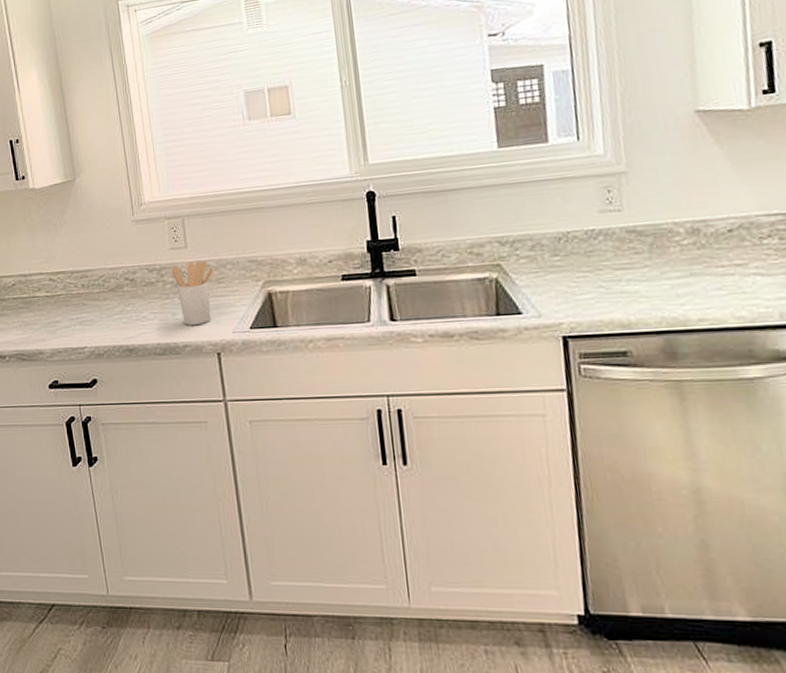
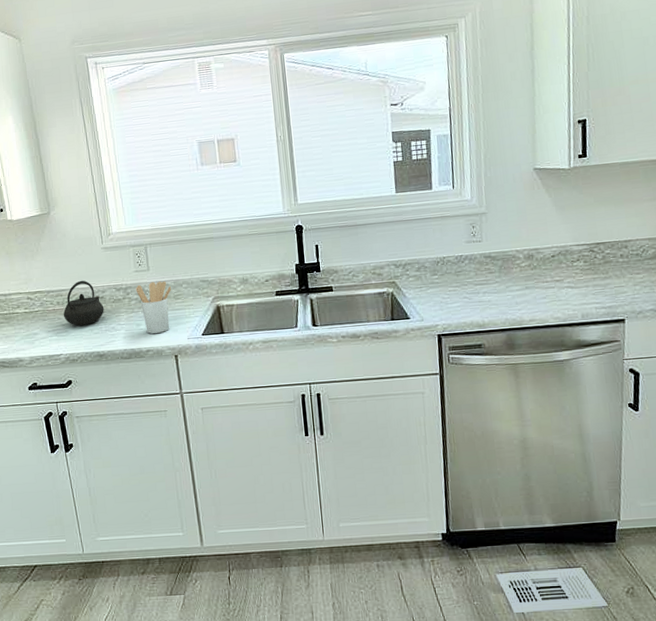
kettle: none [88,258,135,314] -> present [63,280,104,326]

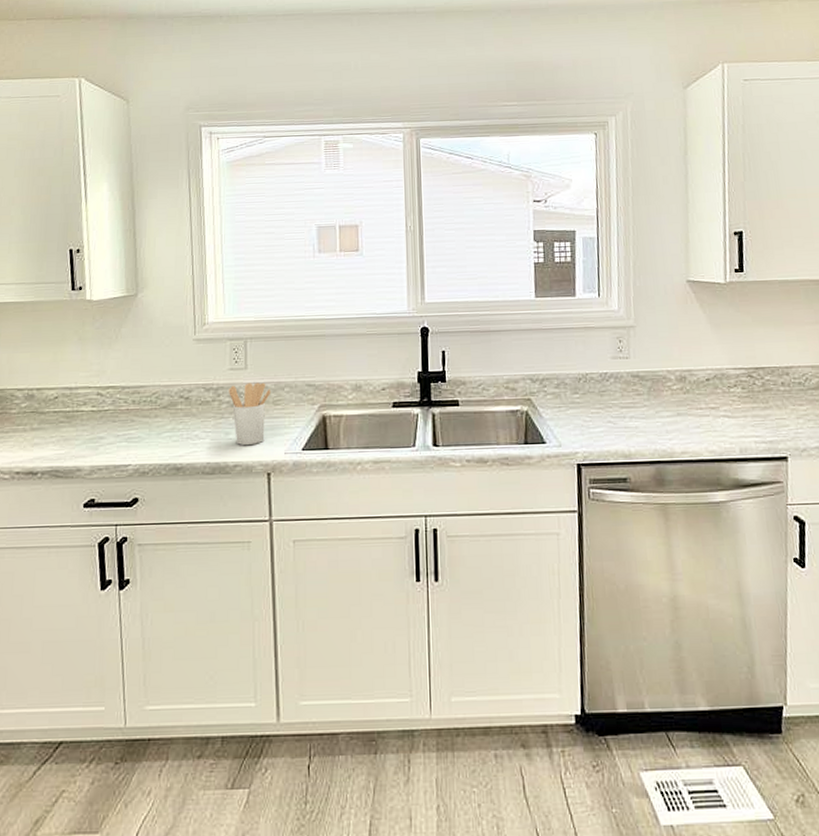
kettle: present [63,280,104,326] -> none [137,376,188,431]

